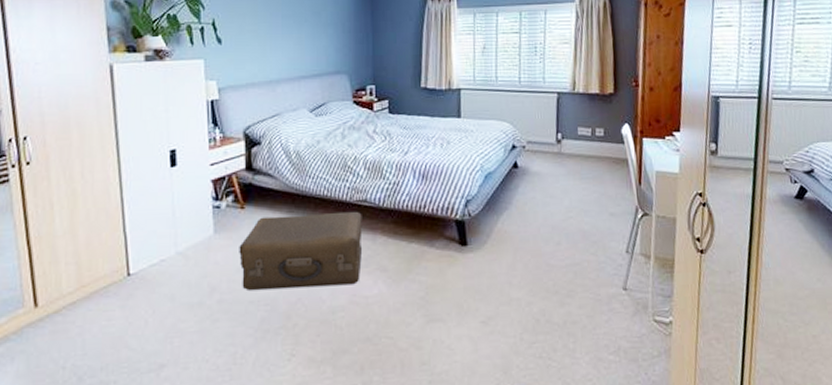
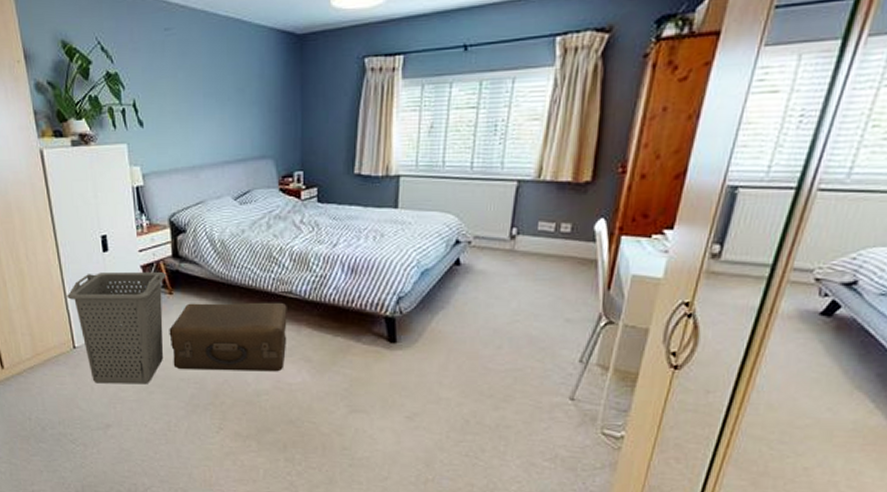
laundry basket: none [125,186,239,316] -> present [67,272,167,385]

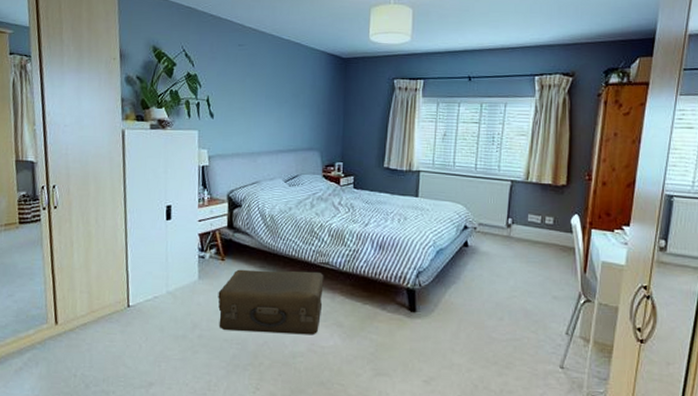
laundry basket: present [67,272,167,385] -> none [128,238,221,344]

